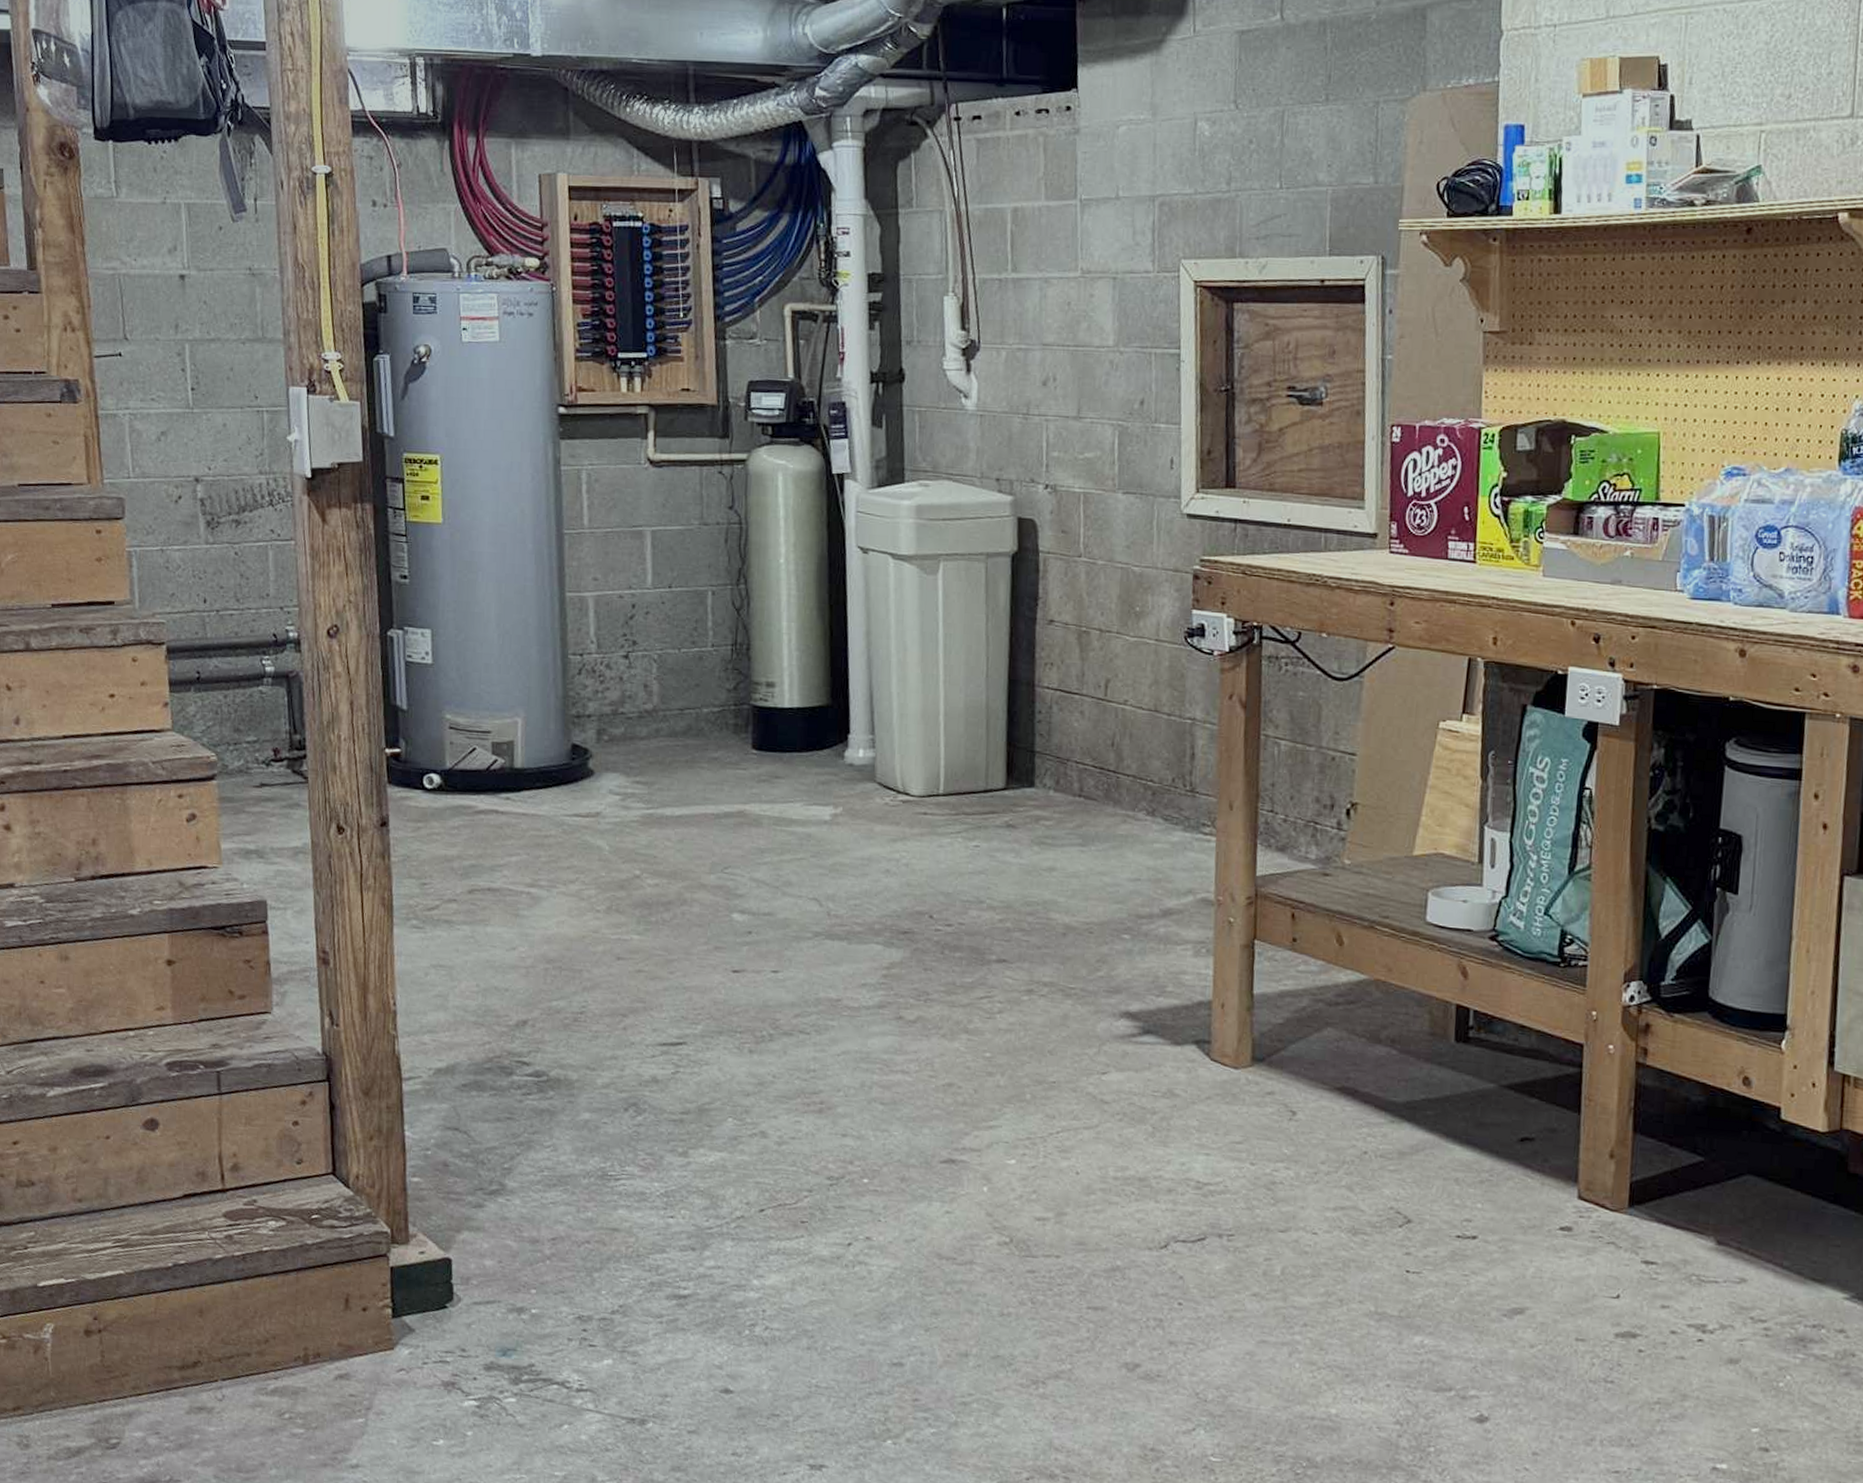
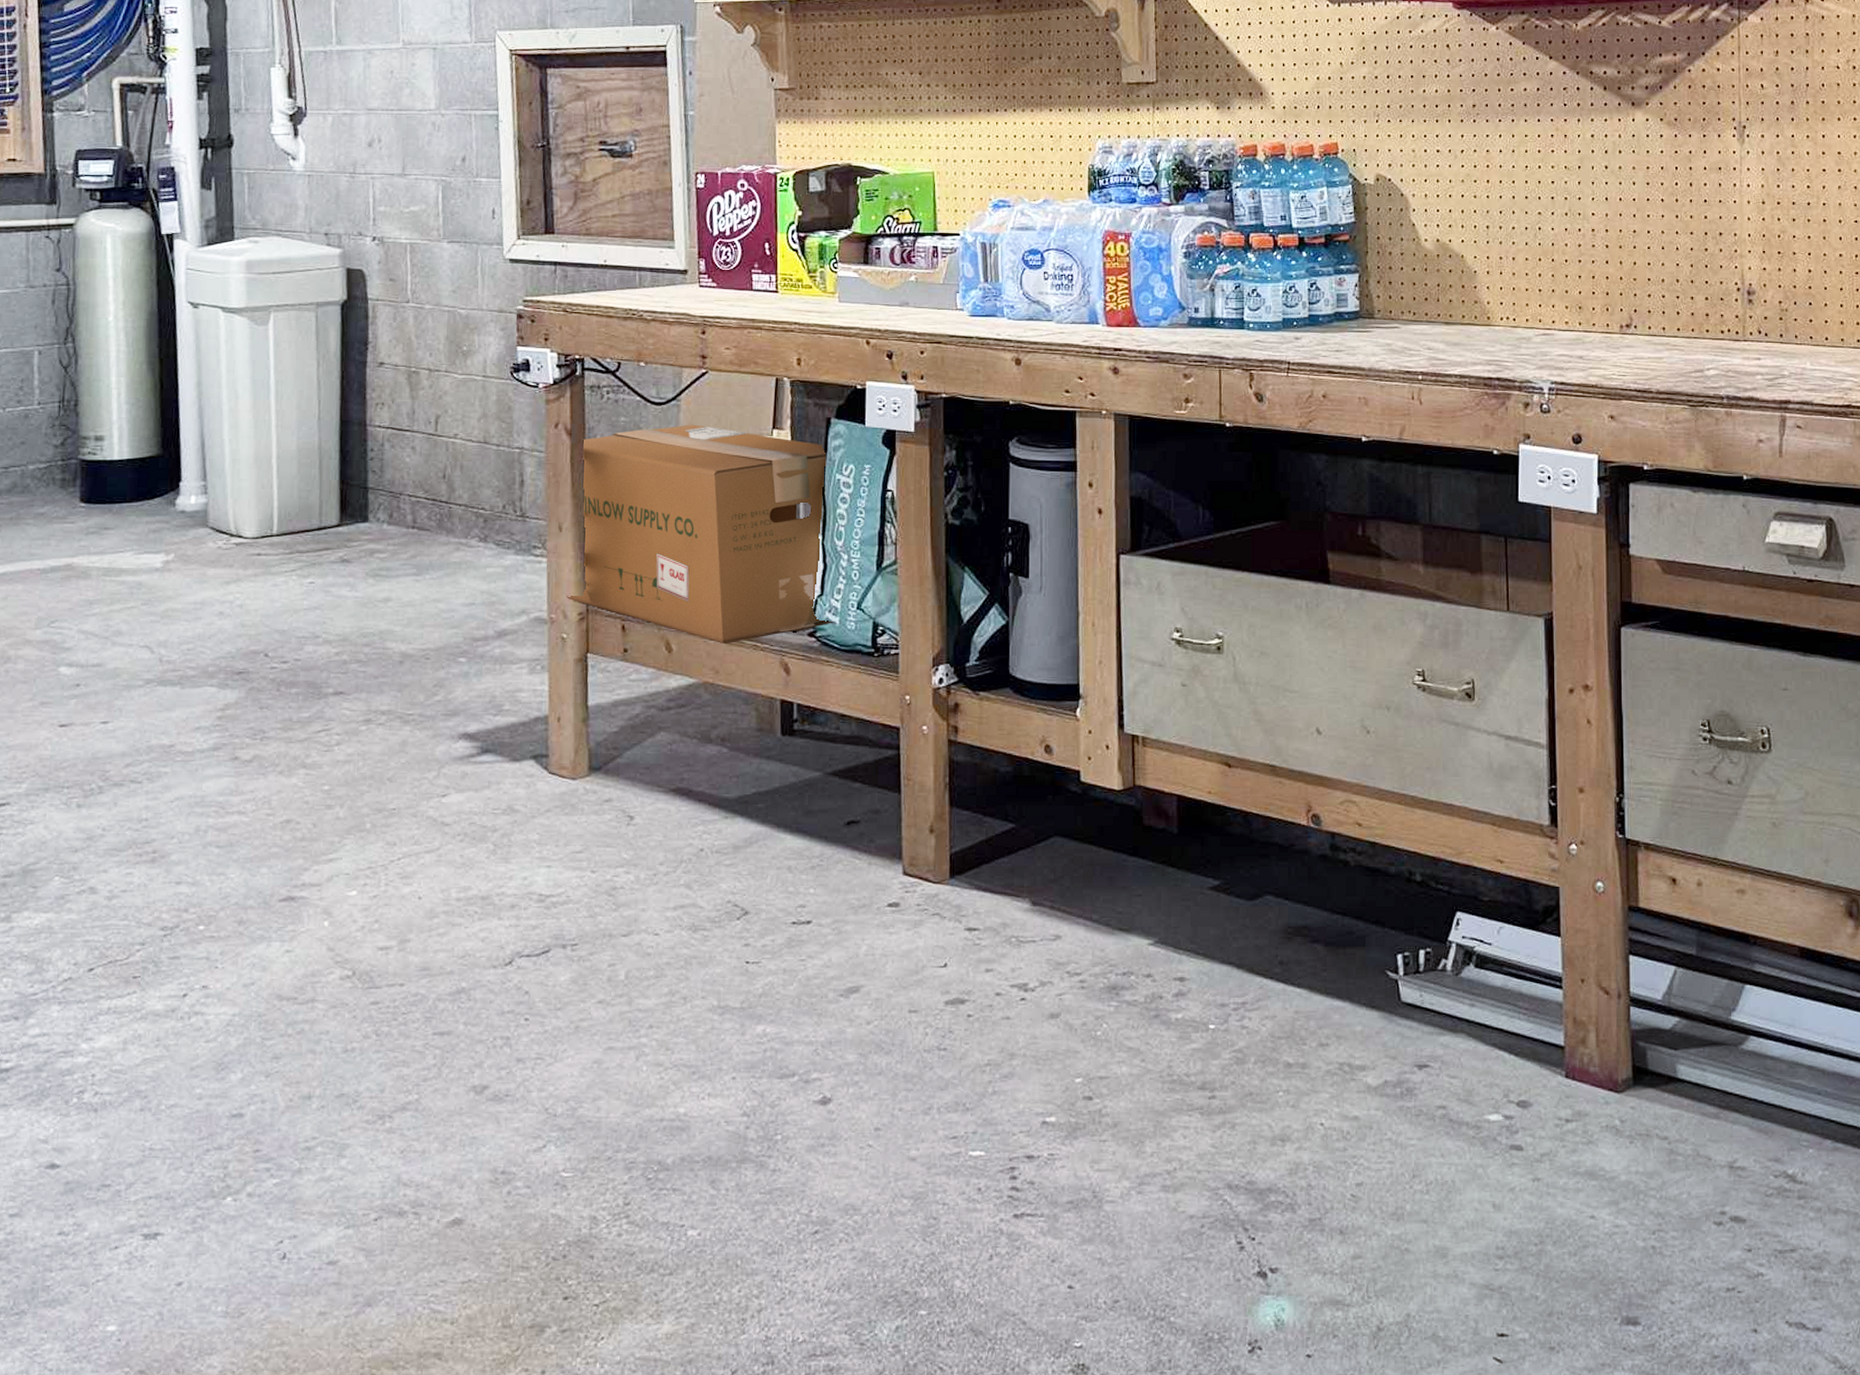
box: none [1234,703,1521,942] -> present [566,424,836,645]

